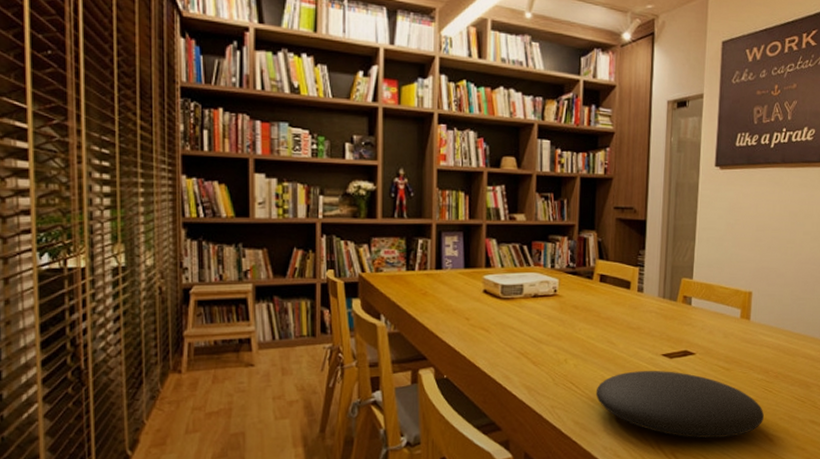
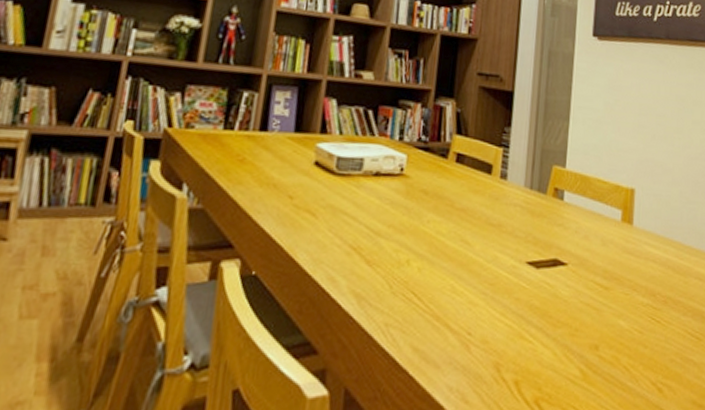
plate: present [595,371,764,439] -> none [442,282,651,384]

